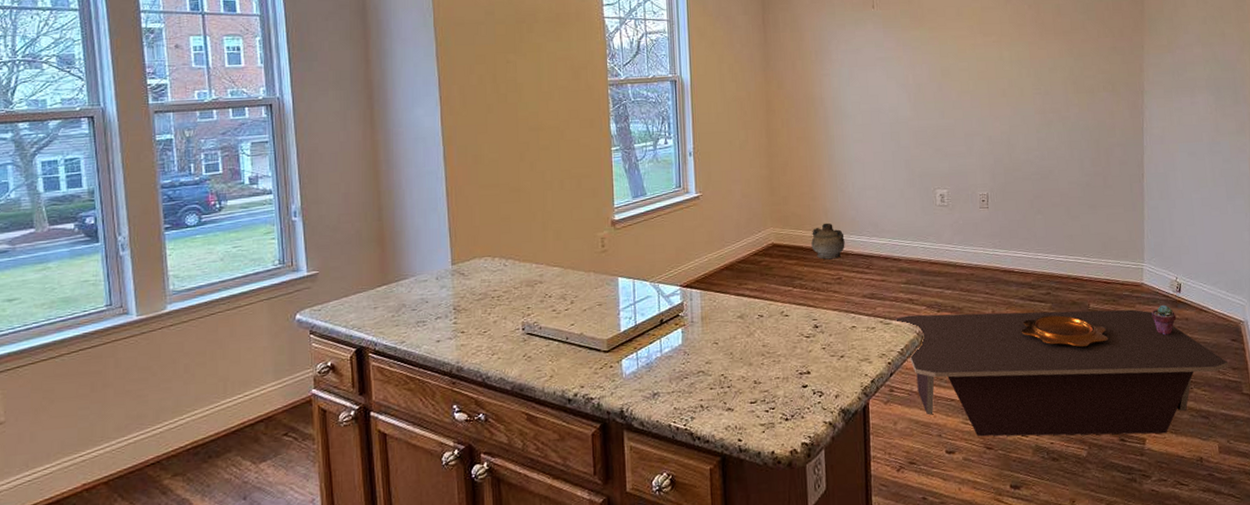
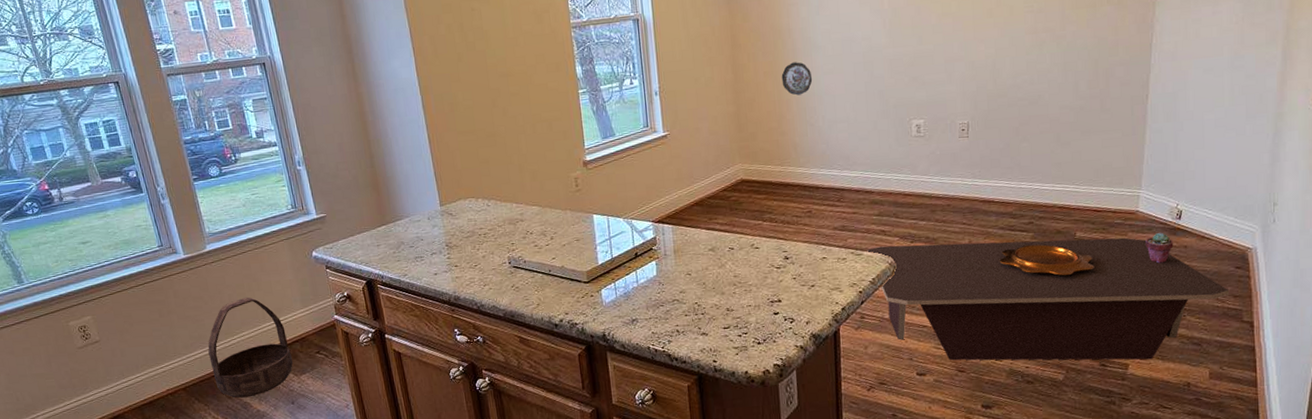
basket: none [146,367,252,494] -> present [208,297,293,398]
ceramic jug: present [811,222,845,260] -> none [780,157,815,194]
decorative plate: none [813,129,843,162] -> present [781,62,813,96]

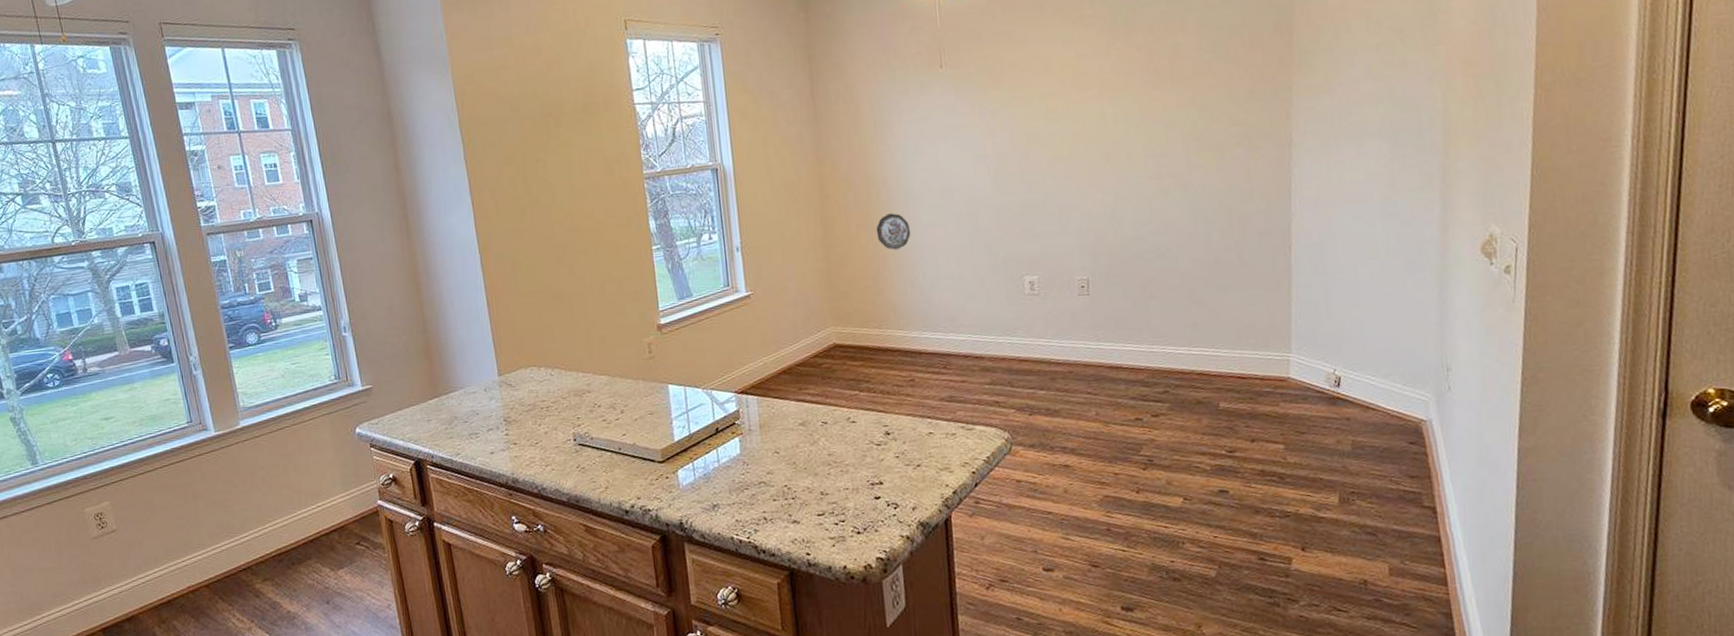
basket: present [208,297,293,398] -> none [235,479,330,597]
coffee table: present [866,237,1230,361] -> none [978,408,1405,553]
decorative bowl: present [999,244,1095,276] -> none [1132,417,1244,453]
potted succulent: present [1146,233,1174,264] -> none [1301,403,1334,439]

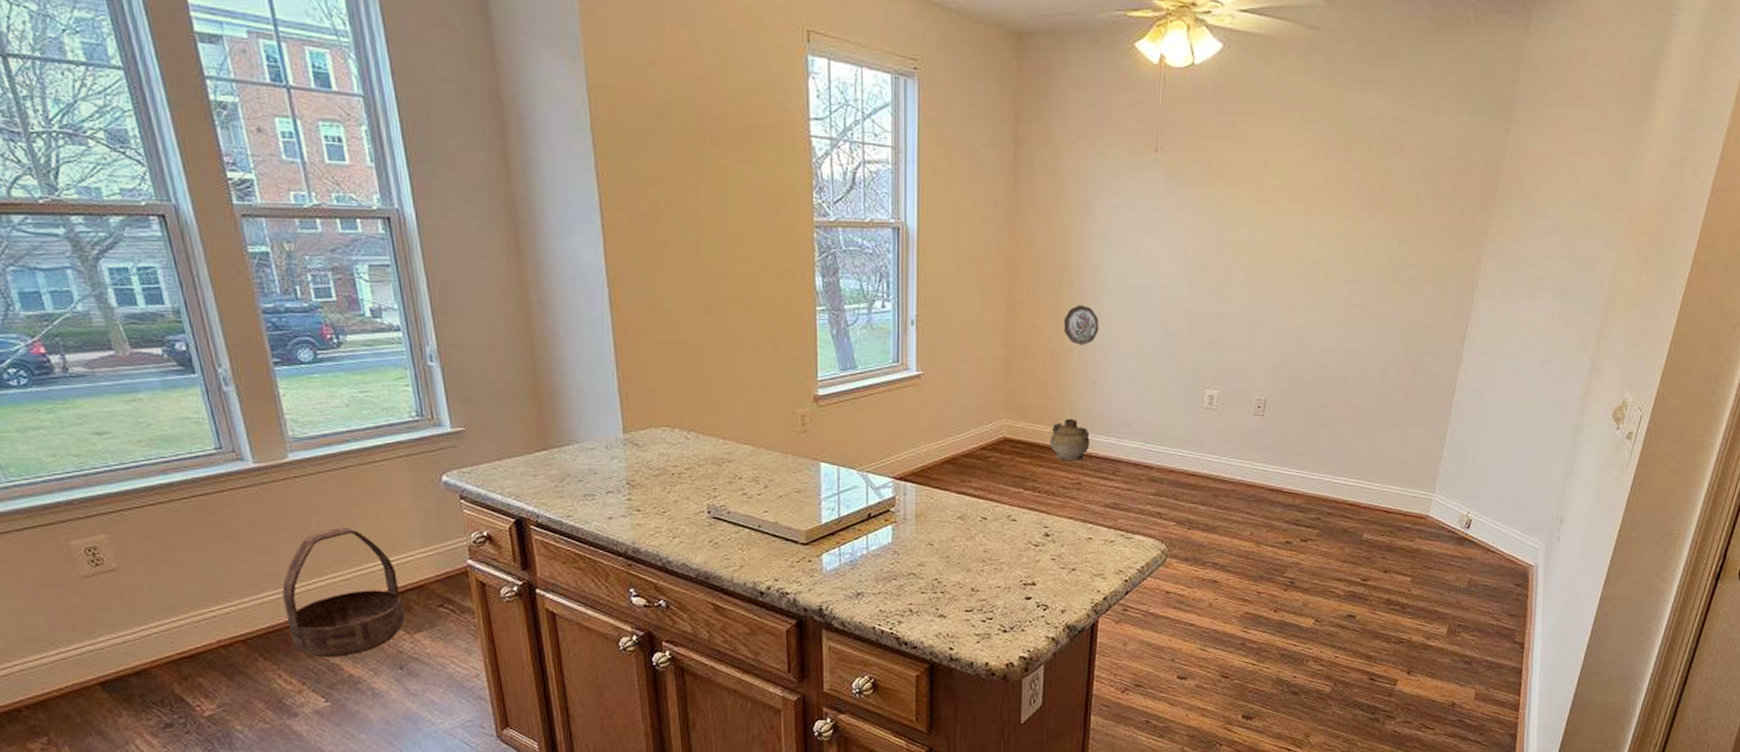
basket: none [235,479,330,597] -> present [282,526,404,658]
ceramic jug: none [878,318,918,360] -> present [1050,418,1090,461]

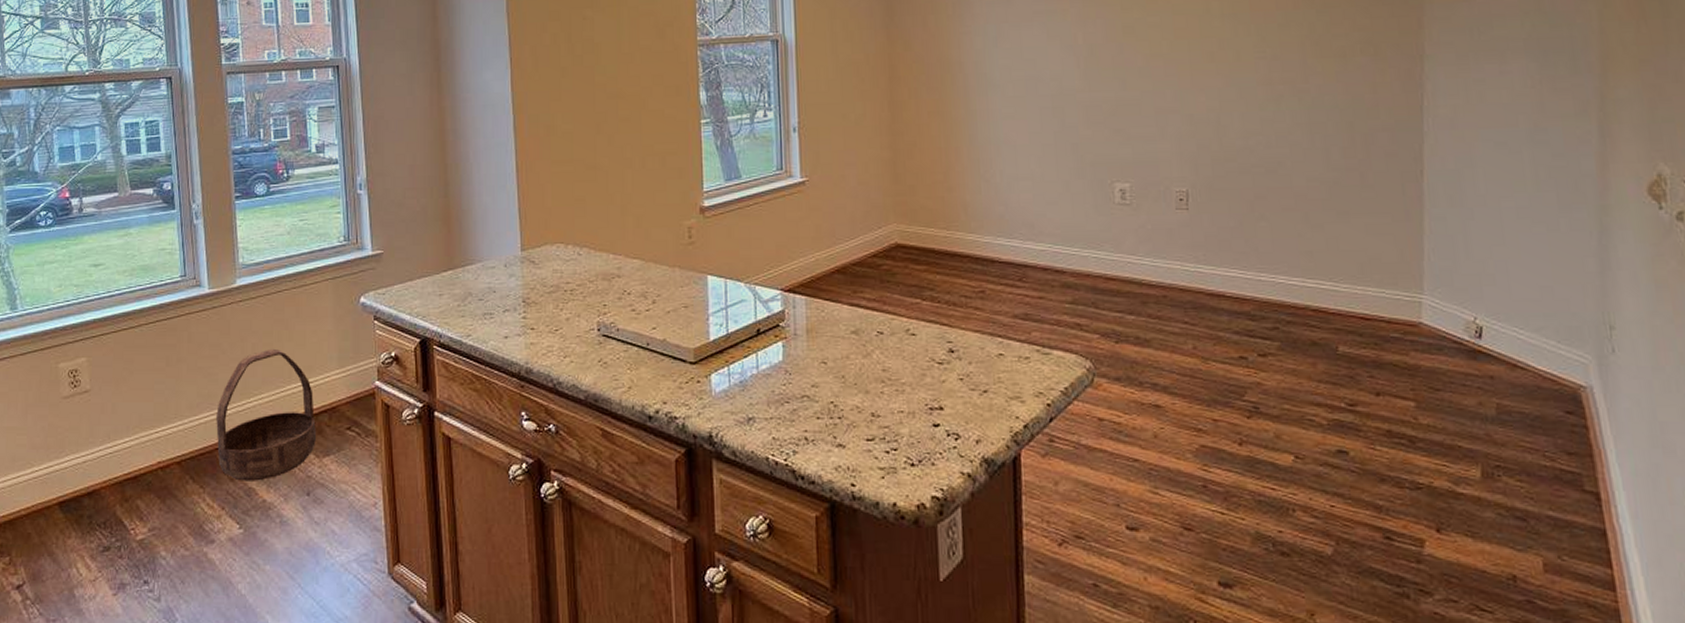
ceramic jug: present [1050,418,1090,461] -> none [946,220,990,267]
decorative plate: present [1063,305,1100,345] -> none [949,102,989,143]

